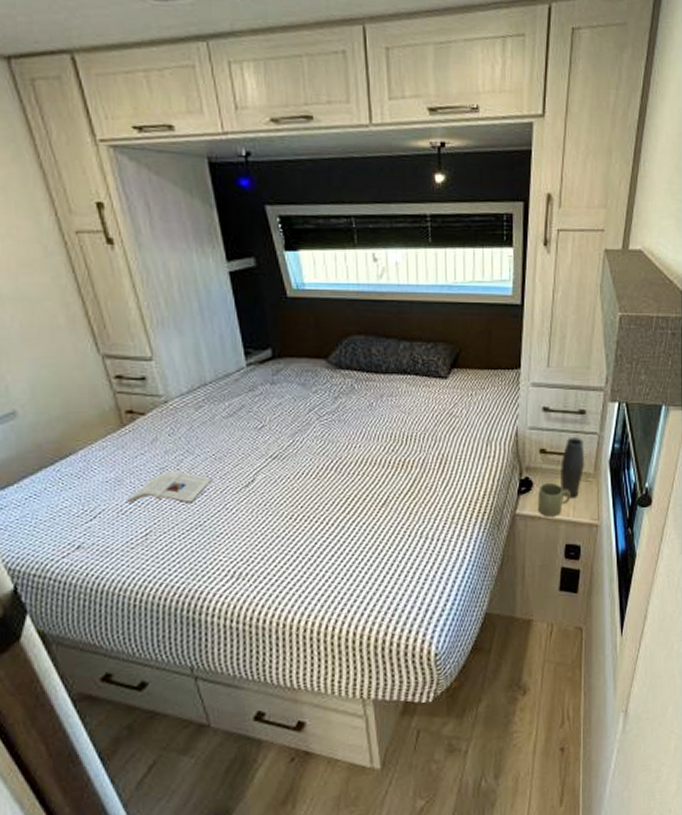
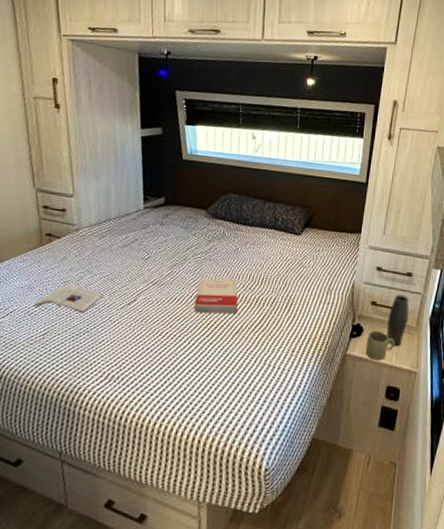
book: none [327,441,381,488] -> present [193,278,238,314]

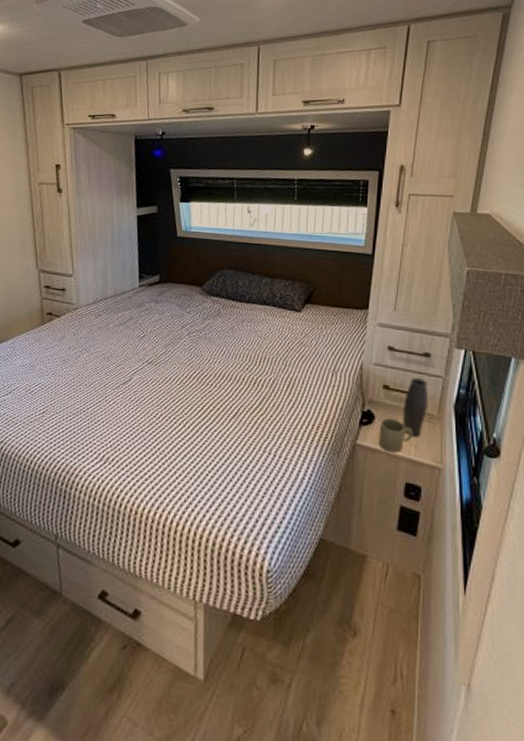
magazine: present [33,284,103,313] -> none [33,363,99,392]
book: present [193,278,238,314] -> none [188,357,235,396]

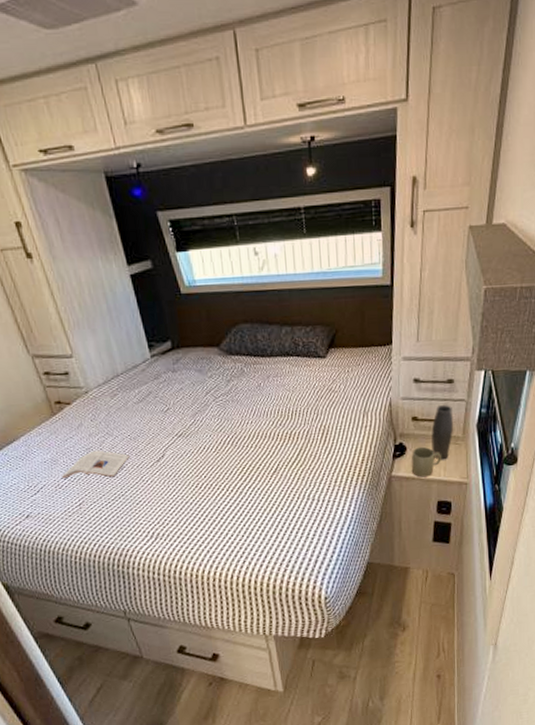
magazine: none [33,363,99,392] -> present [61,450,130,479]

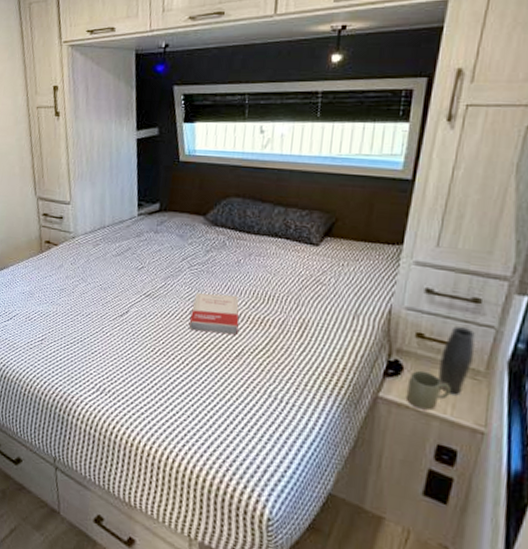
magazine: present [61,450,130,479] -> none [33,292,97,322]
book: none [225,417,271,459] -> present [188,292,240,335]

